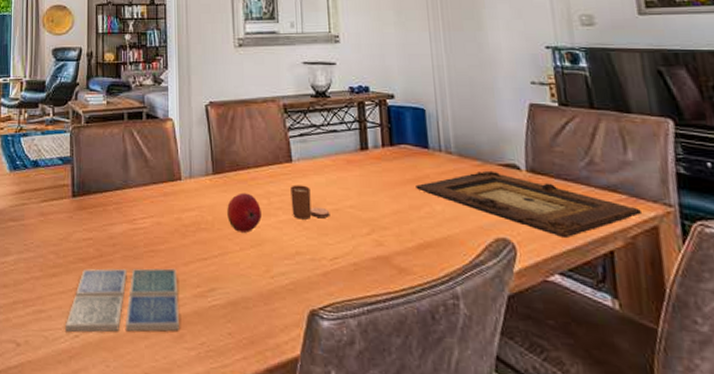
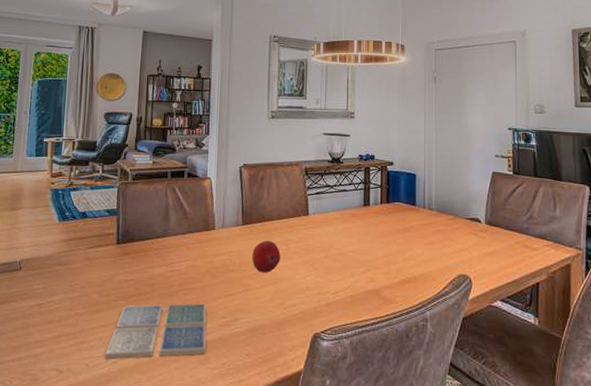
candle: present [290,185,330,220] -> none [305,234,336,262]
picture frame: present [416,170,643,237] -> none [403,223,562,273]

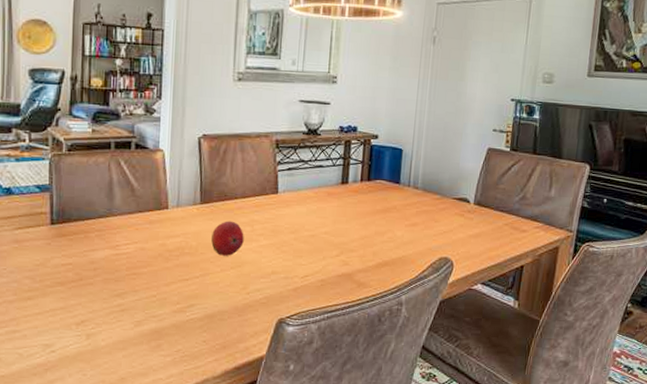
drink coaster: present [105,303,207,359] -> none [41,288,158,348]

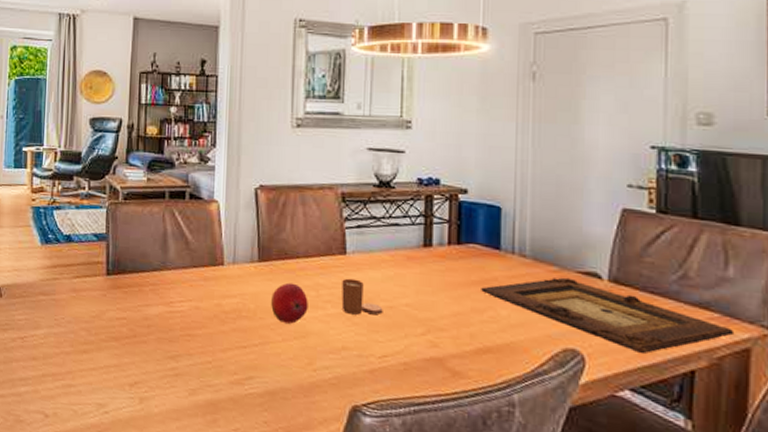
candle: none [272,214,307,244] -> present [341,278,383,315]
picture frame: none [383,203,551,256] -> present [481,277,735,354]

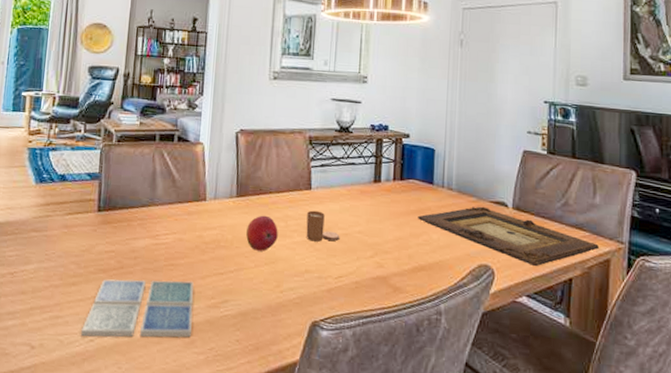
drink coaster: none [95,347,214,415] -> present [81,279,194,338]

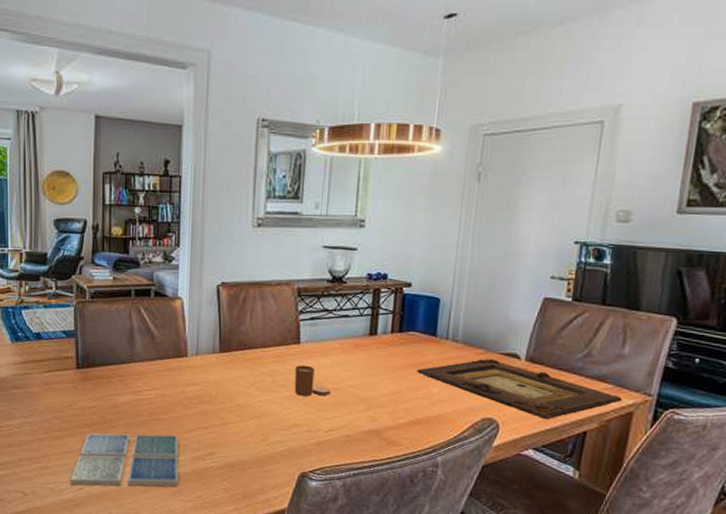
fruit: present [246,215,278,251] -> none [231,370,265,406]

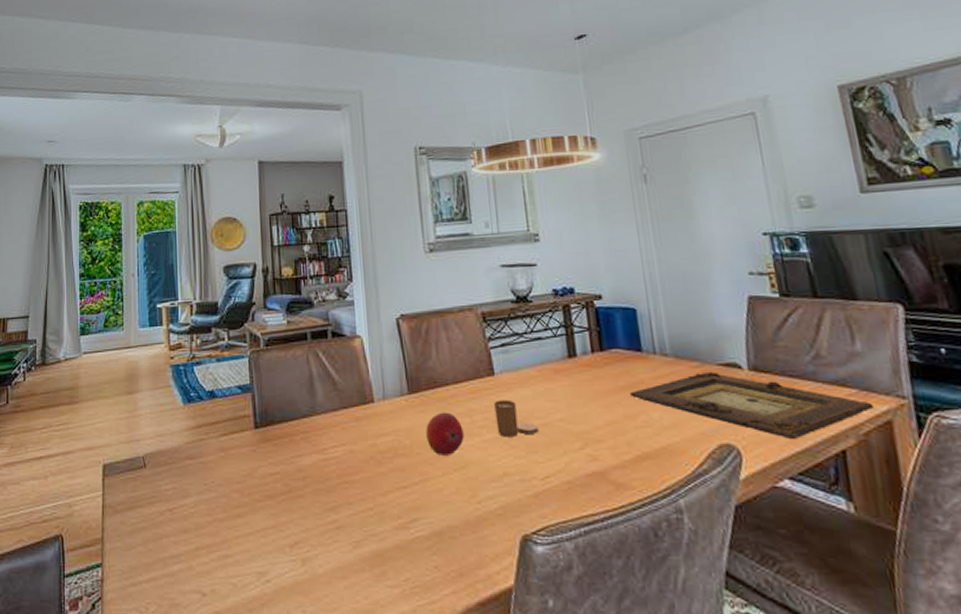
drink coaster: present [70,433,179,487] -> none [255,500,380,576]
fruit: none [231,370,265,406] -> present [426,412,464,455]

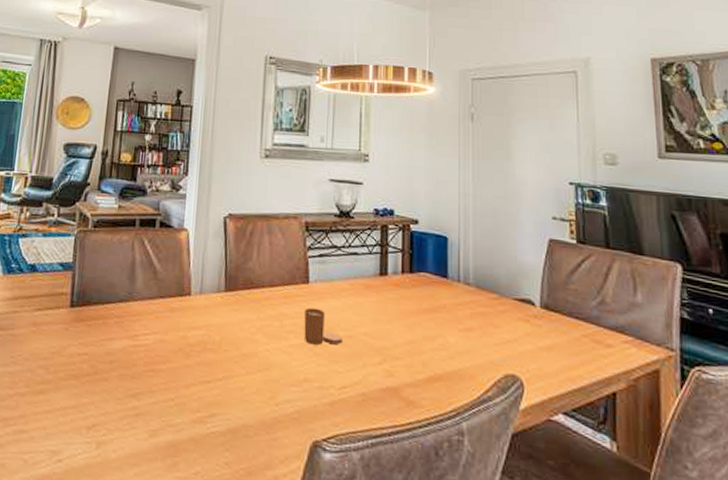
fruit: present [426,412,464,455] -> none [236,312,272,356]
picture frame: present [630,371,875,439] -> none [431,304,646,377]

